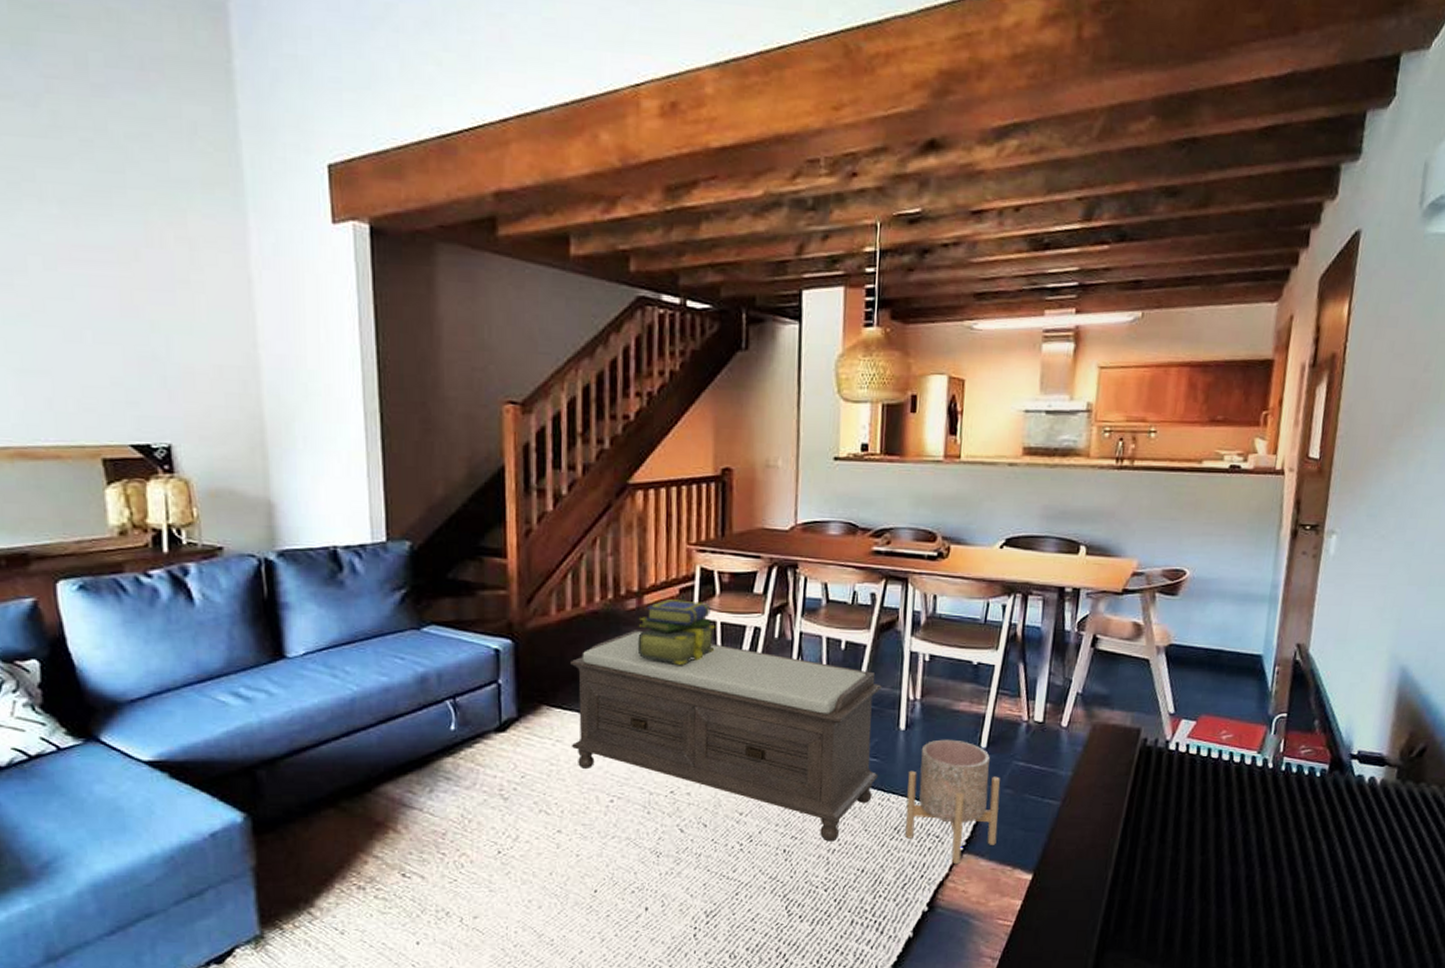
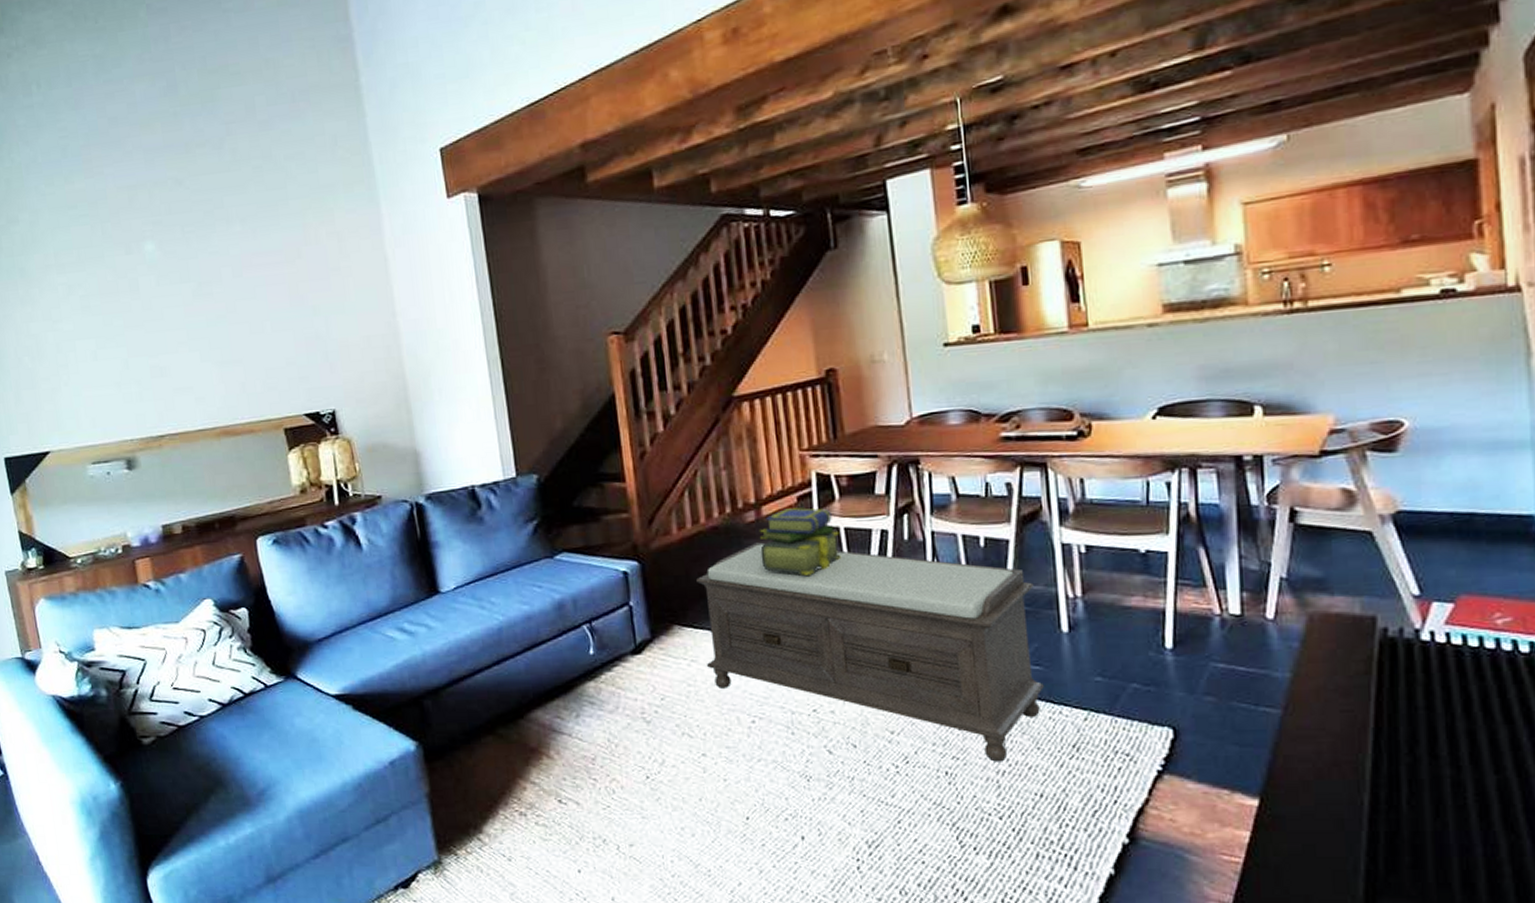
planter: present [905,739,1001,865] -> none [1079,640,1204,788]

